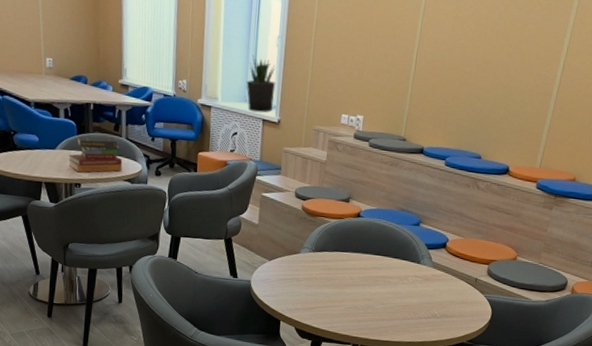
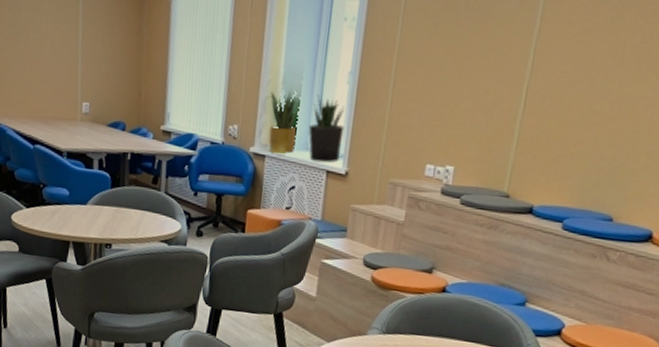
books: present [68,136,123,173] -> none [99,189,160,232]
planter: none [213,51,238,105] -> present [269,90,299,154]

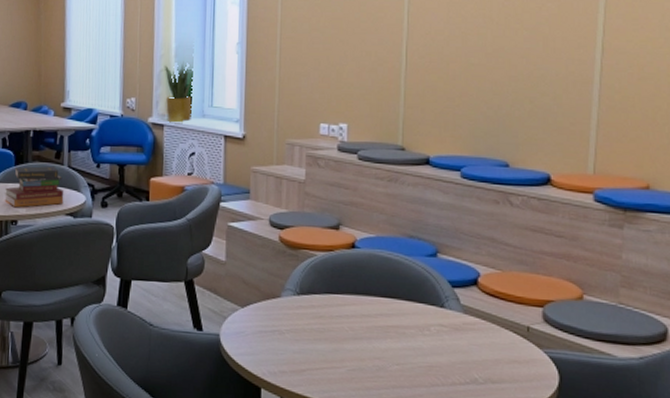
books: none [99,189,160,232] -> present [4,166,64,208]
planter: present [308,94,345,164] -> none [203,65,238,129]

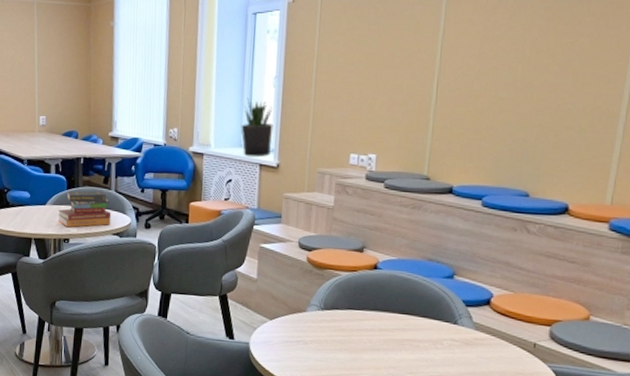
planter: present [164,63,193,122] -> none [205,95,232,151]
planter: none [203,65,238,129] -> present [241,97,274,158]

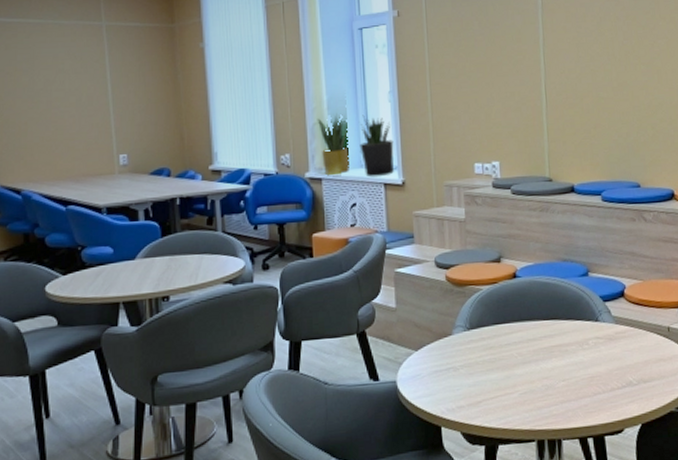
books: present [58,190,112,228] -> none [152,234,221,283]
planter: none [205,95,232,151] -> present [317,115,349,175]

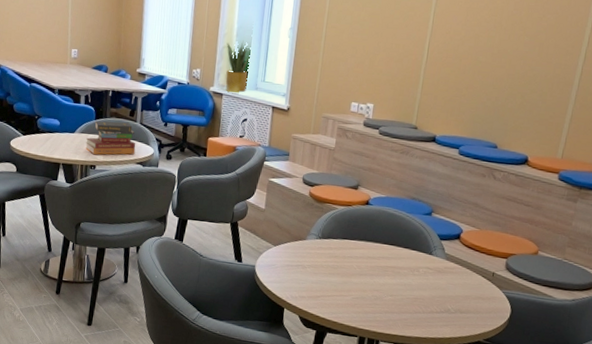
books: none [152,234,221,283] -> present [85,120,136,155]
planter: present [359,115,394,178] -> none [257,45,286,101]

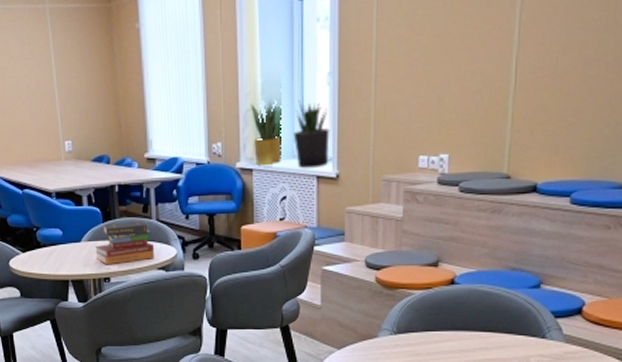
planter: none [257,45,286,101] -> present [293,100,330,169]

